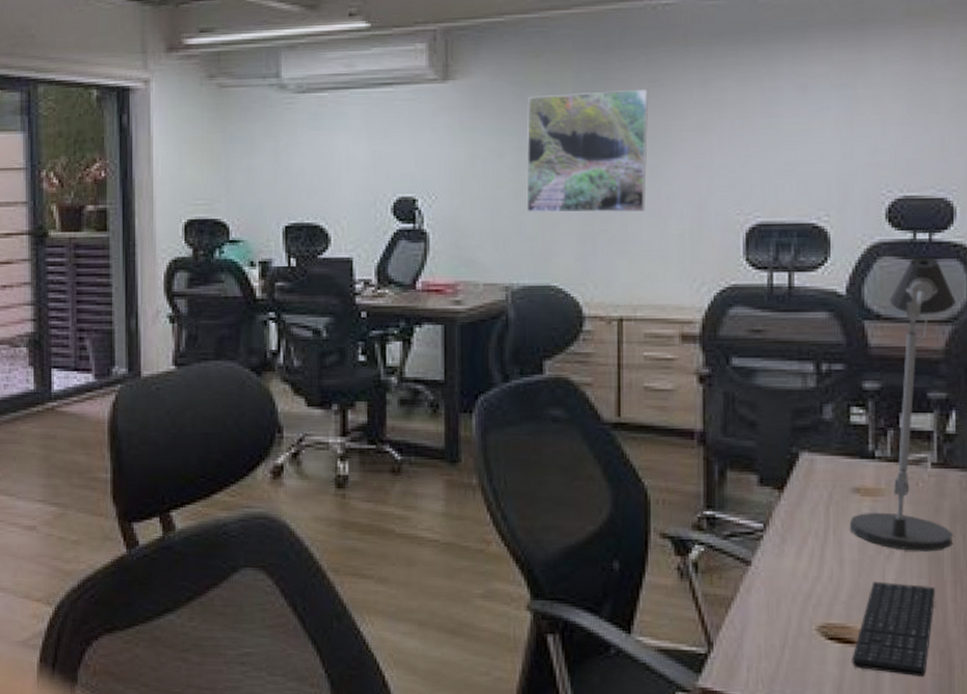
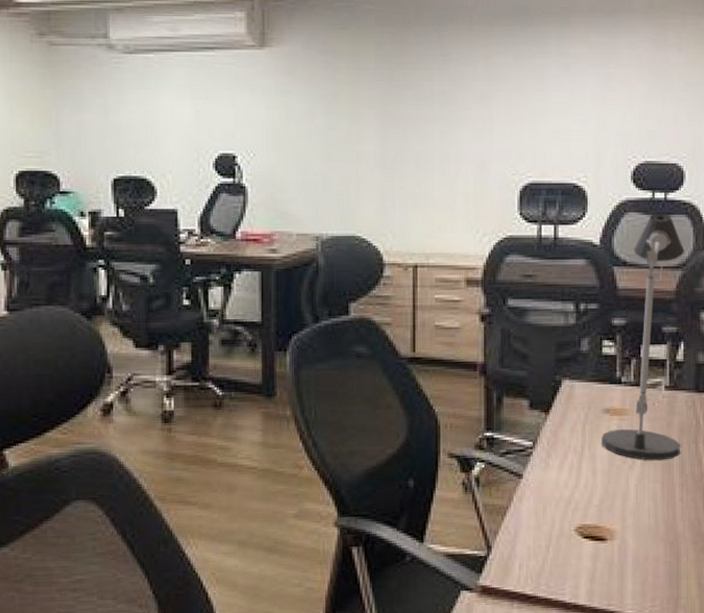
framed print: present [526,88,649,213] -> none [334,61,440,172]
keyboard: present [851,582,936,678] -> none [602,487,668,566]

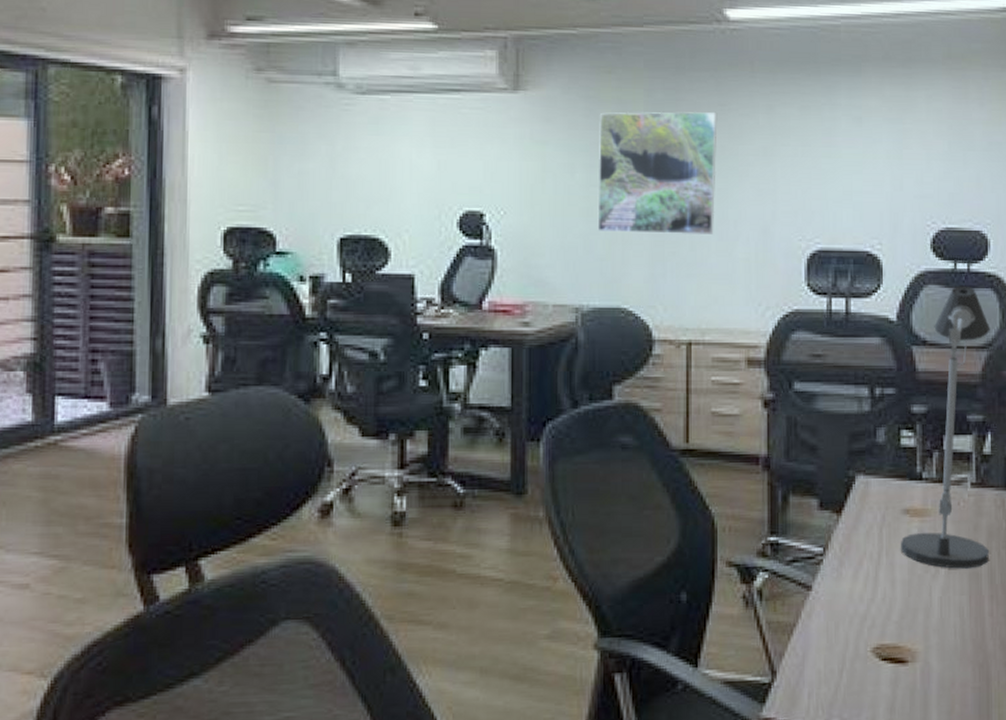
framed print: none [334,61,440,172] -> present [597,111,718,236]

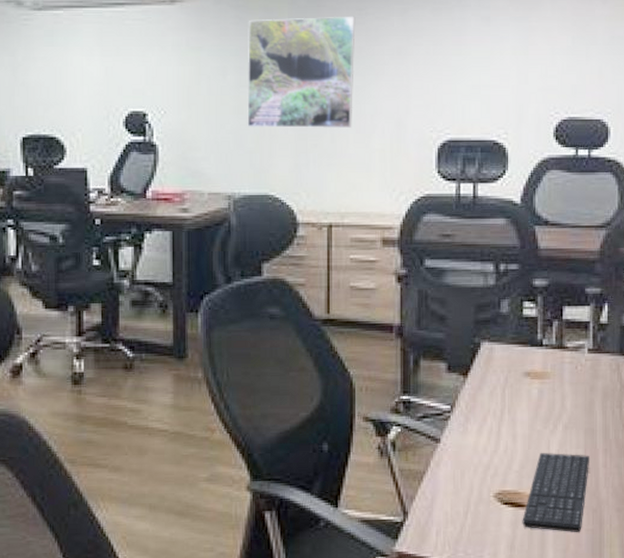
desk lamp: present [900,285,990,569] -> none [521,170,609,425]
keyboard: none [902,600,976,692] -> present [522,453,591,533]

